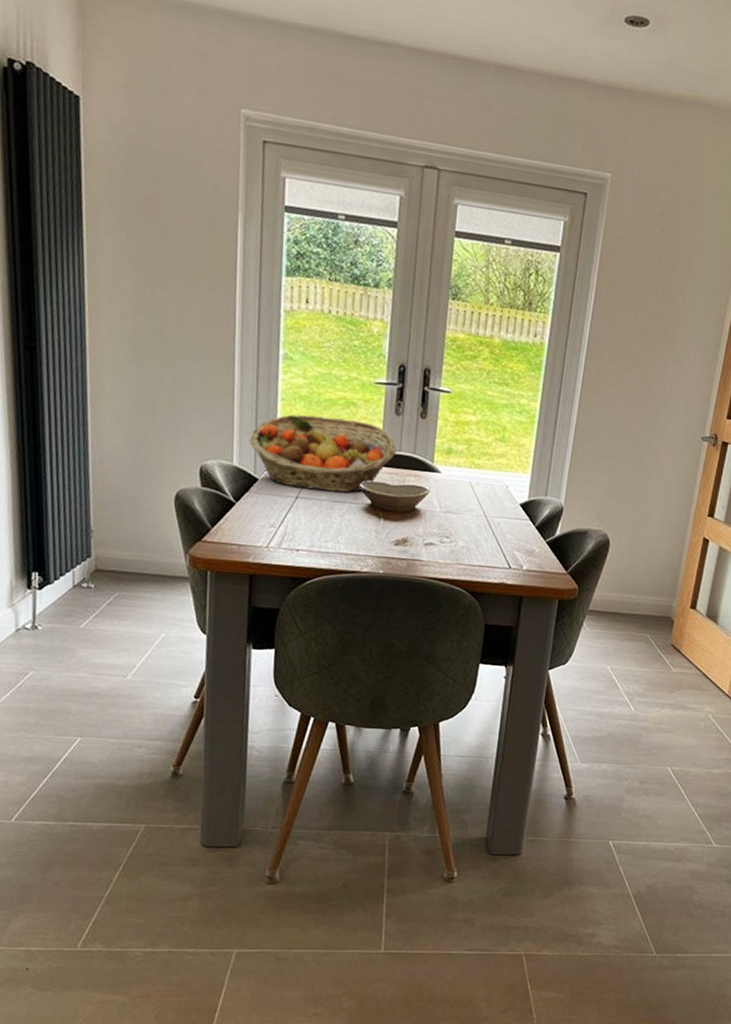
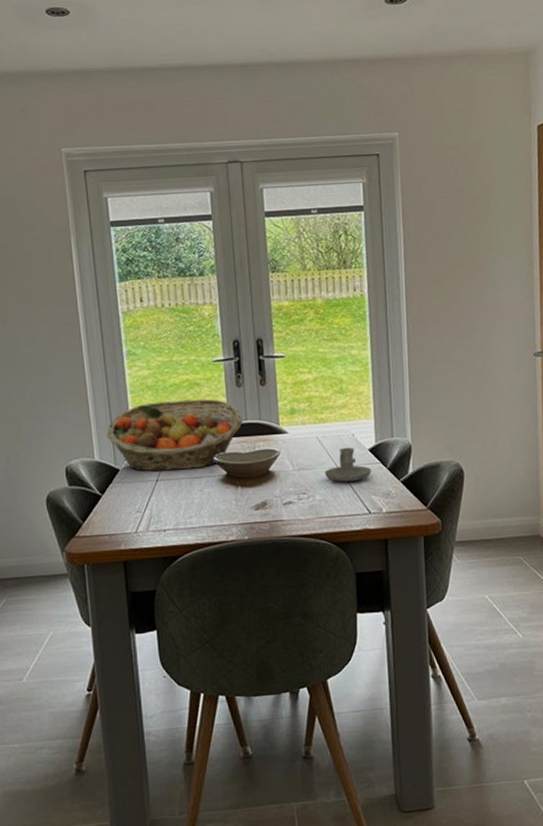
candle holder: none [471,498,520,534] -> present [324,448,372,482]

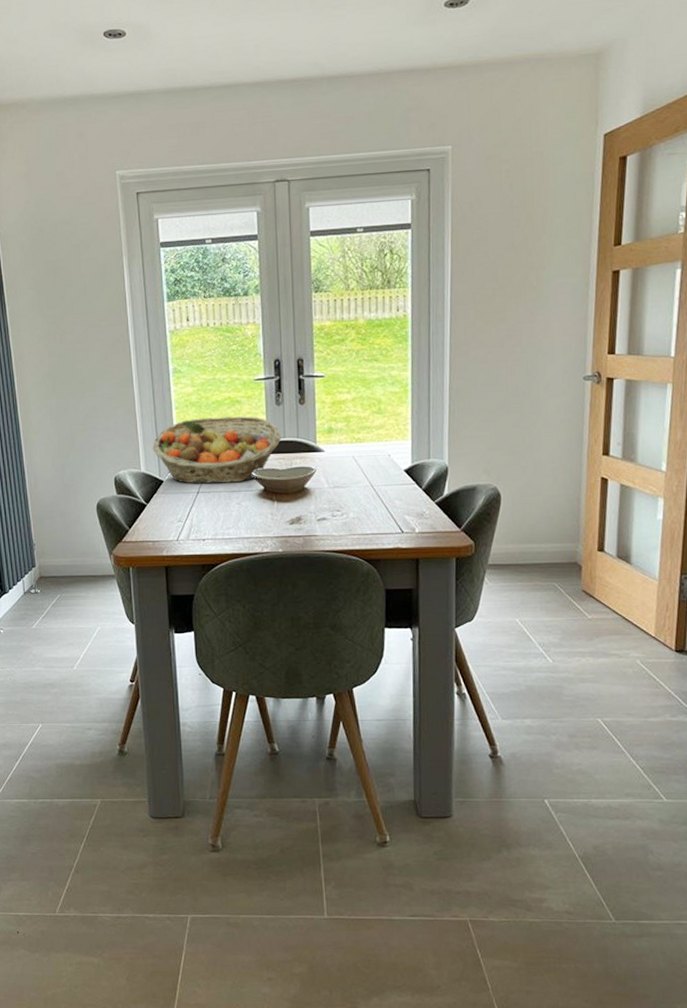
candle holder: present [324,448,372,482] -> none [359,468,407,501]

